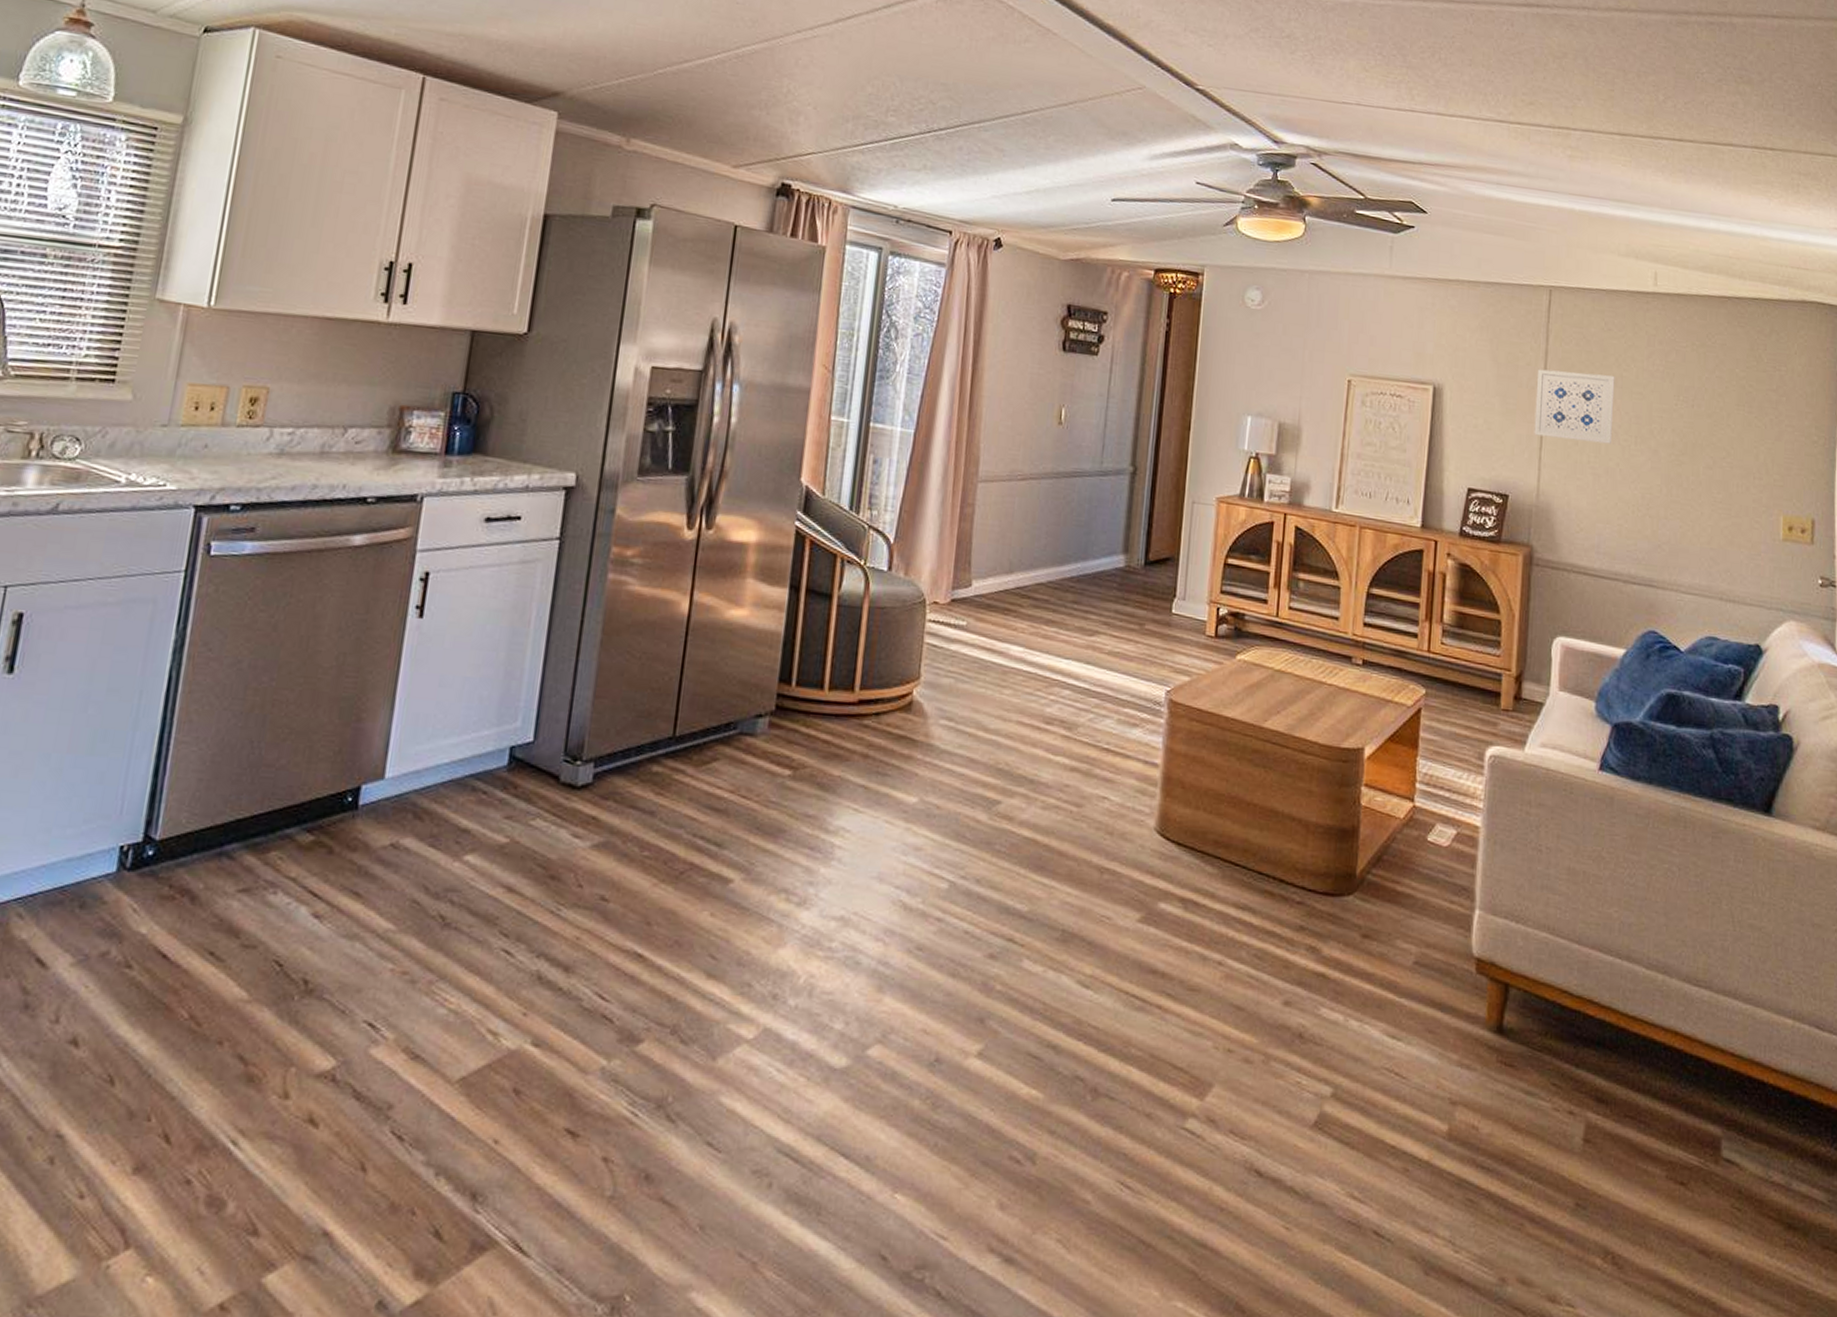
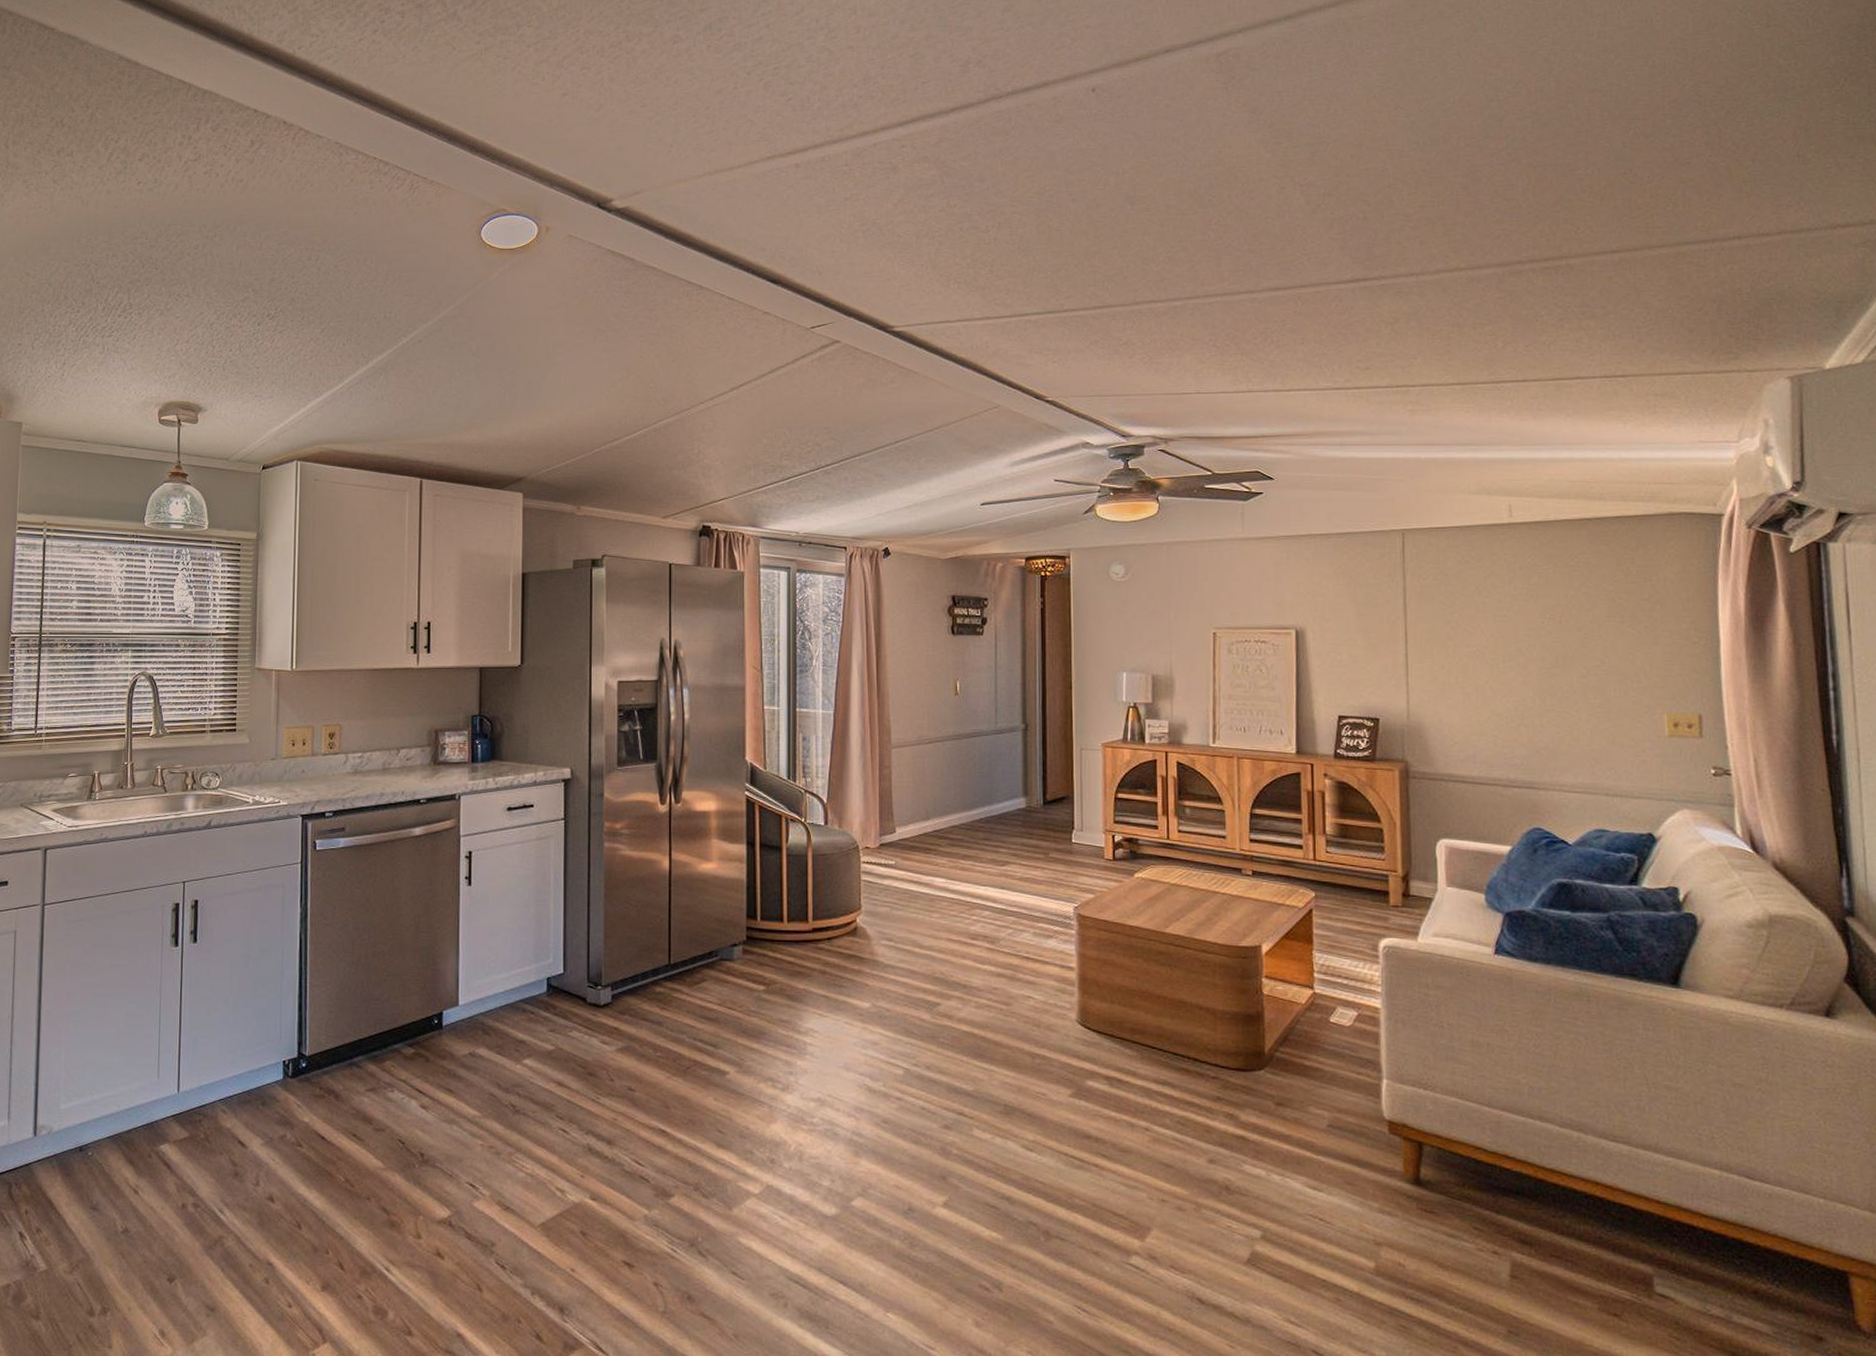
wall art: present [1534,368,1615,444] -> none [1397,603,1478,665]

